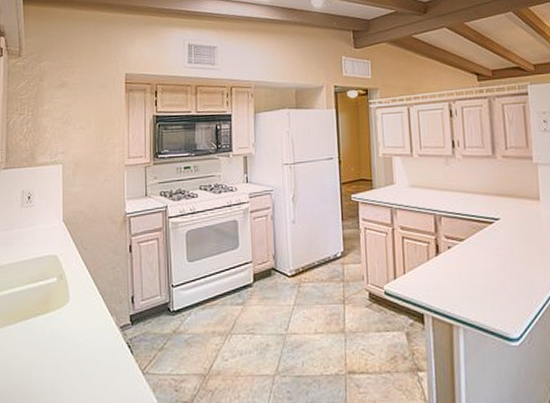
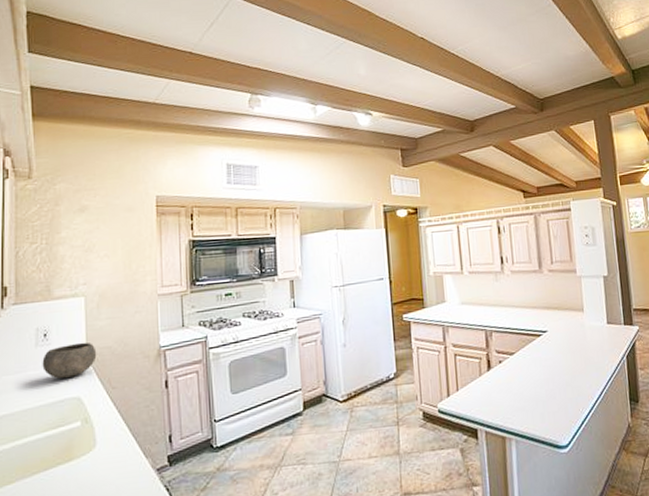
bowl: none [26,205,72,238] -> present [42,342,97,379]

